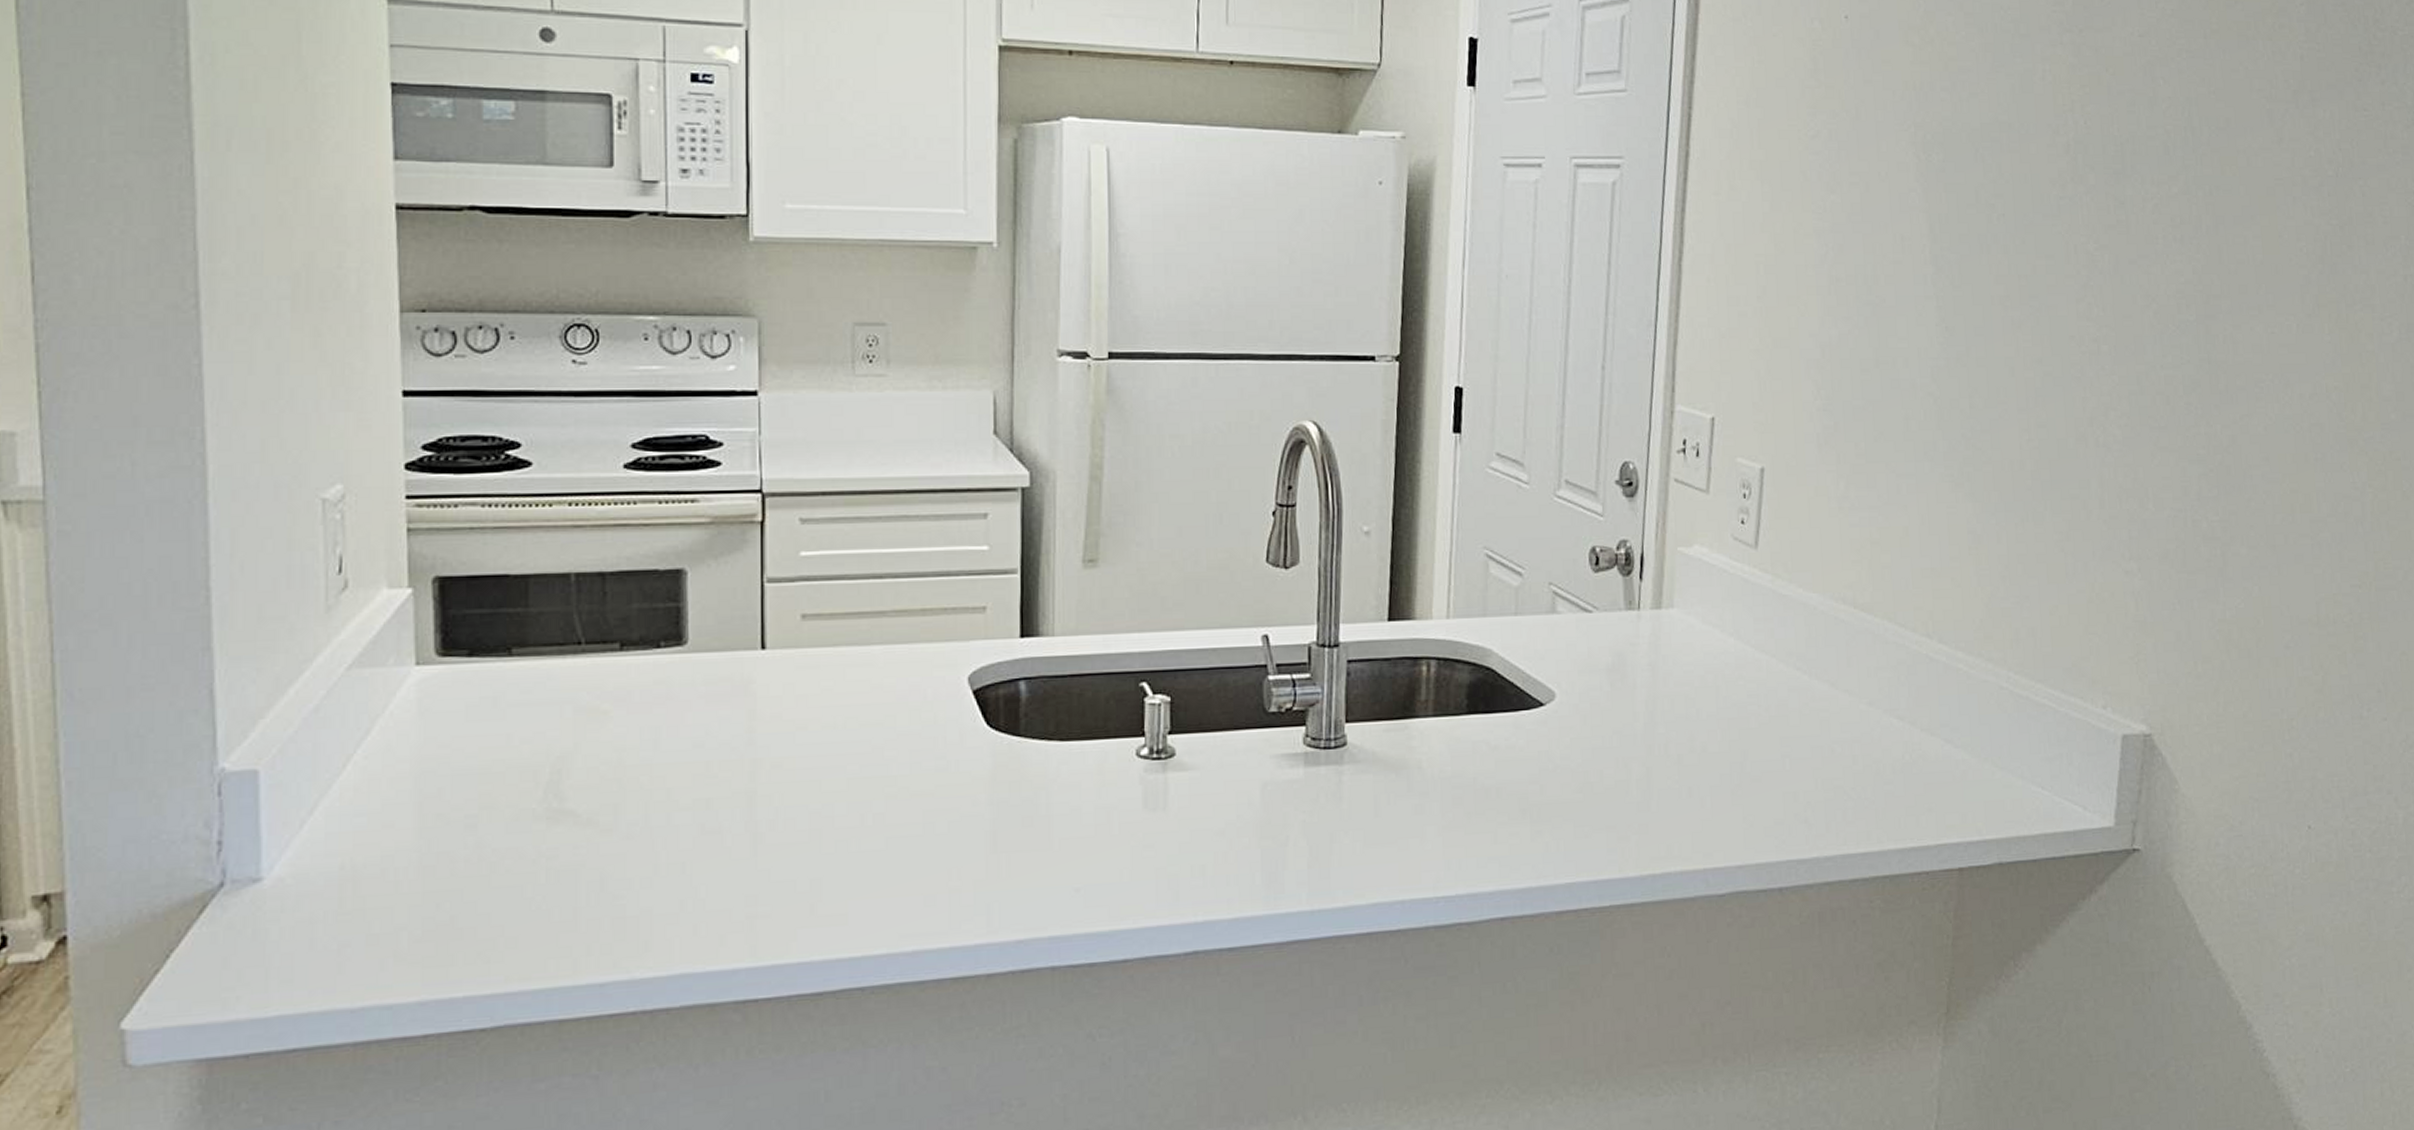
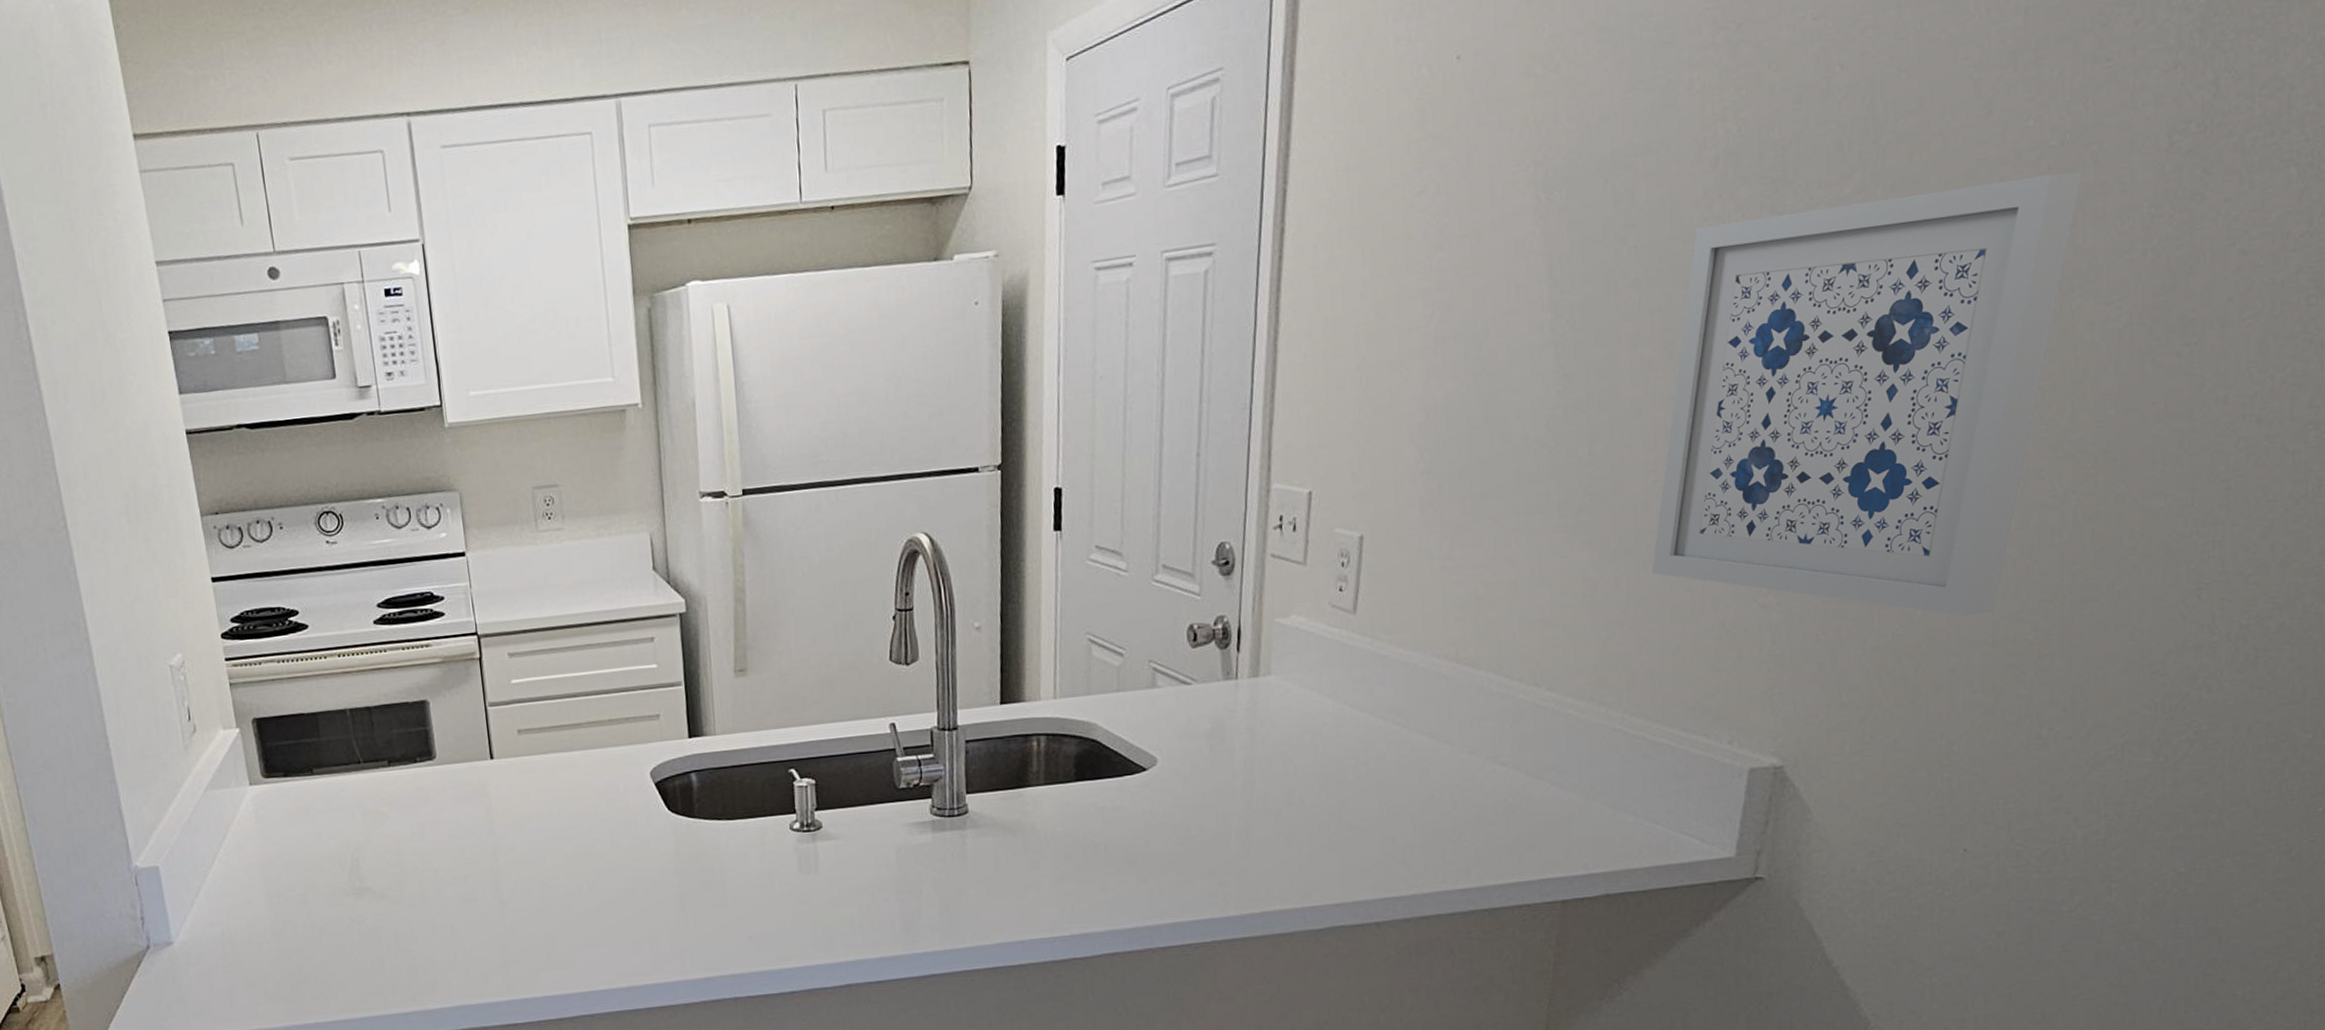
wall art: none [2028,200,2354,595] -> present [1651,171,2083,616]

